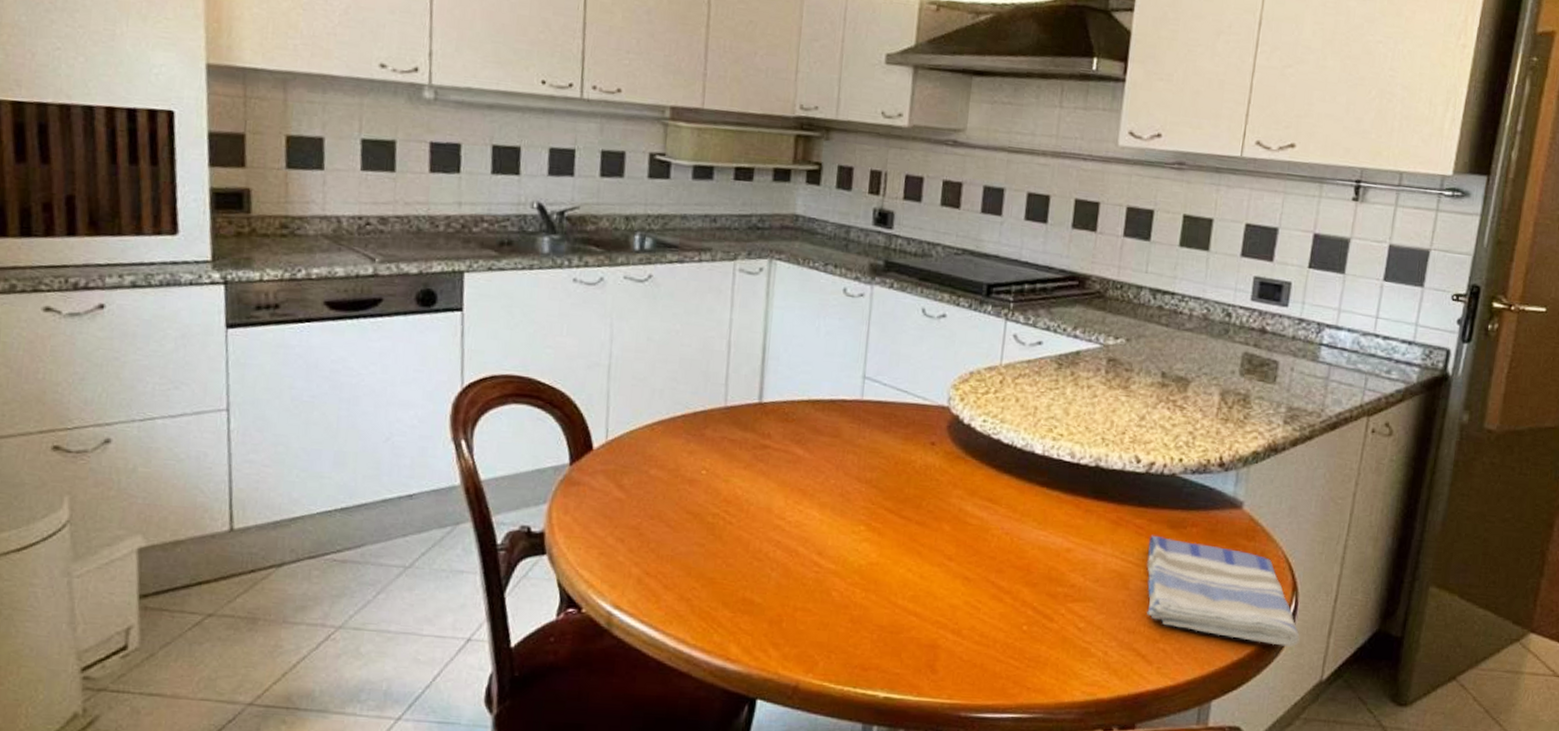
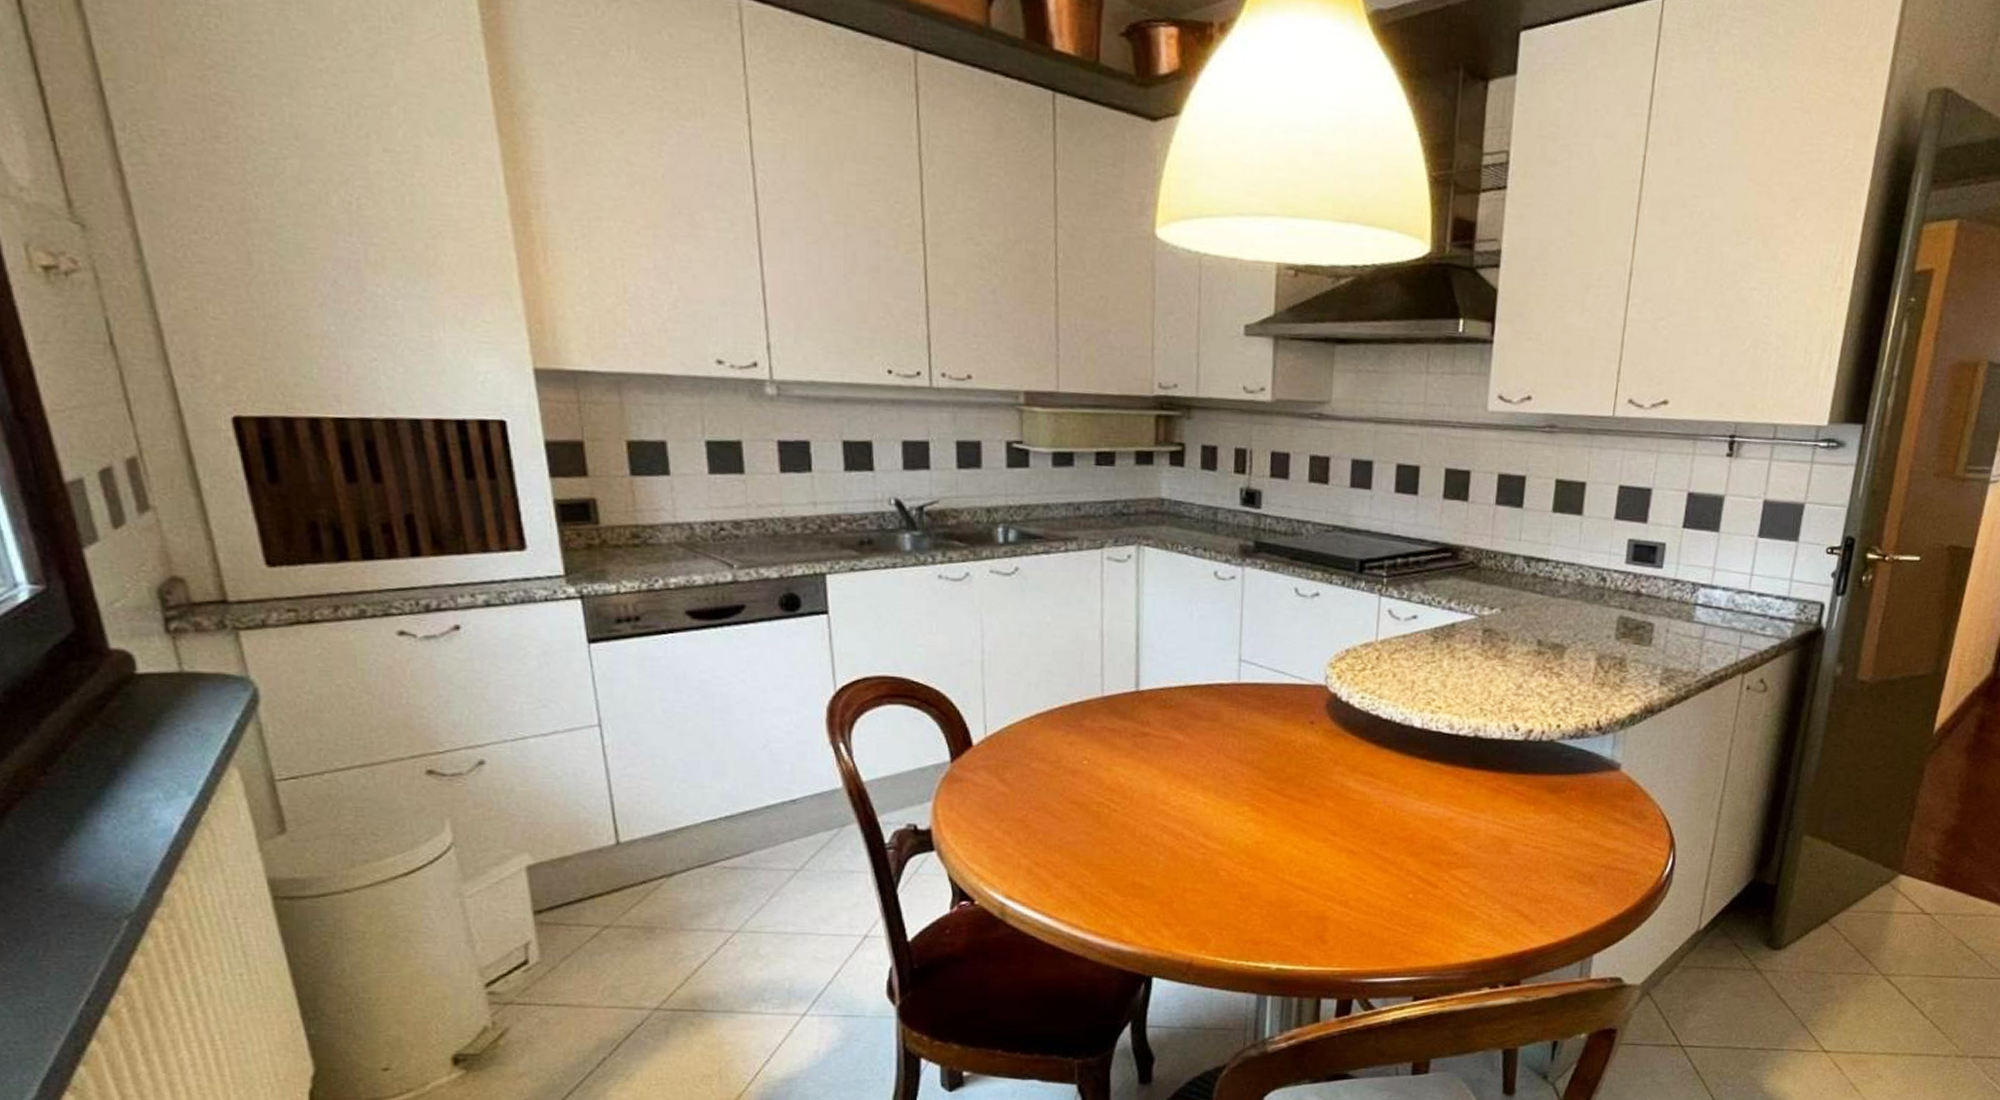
dish towel: present [1147,535,1300,647] -> none [1528,800,1678,900]

